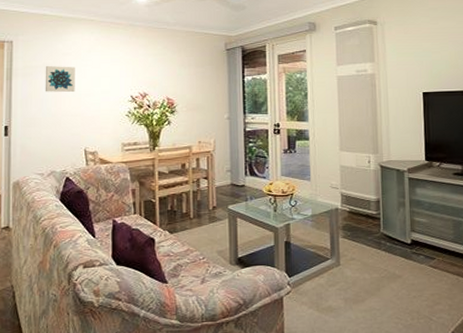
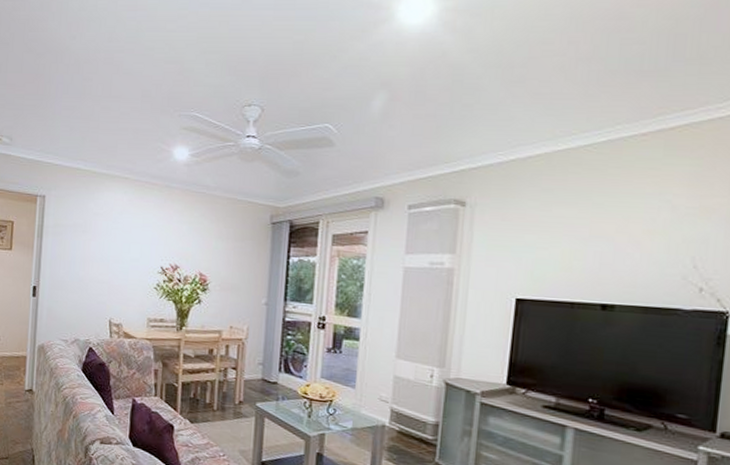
wall art: present [45,65,75,92] -> none [73,225,106,256]

